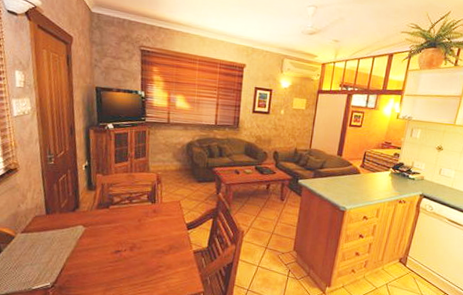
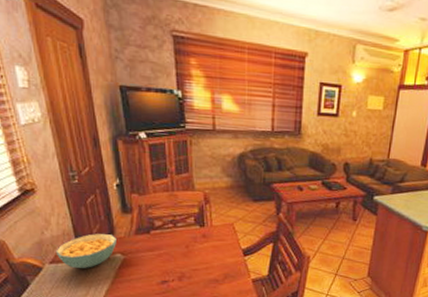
cereal bowl: none [27,207,80,238] -> present [55,234,116,268]

